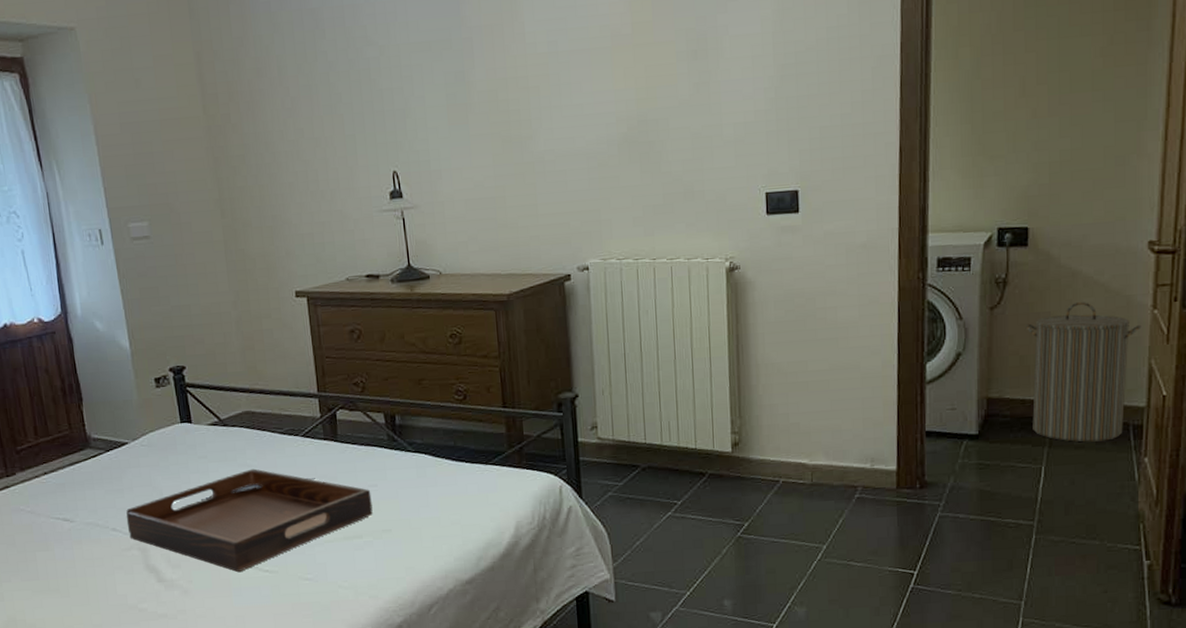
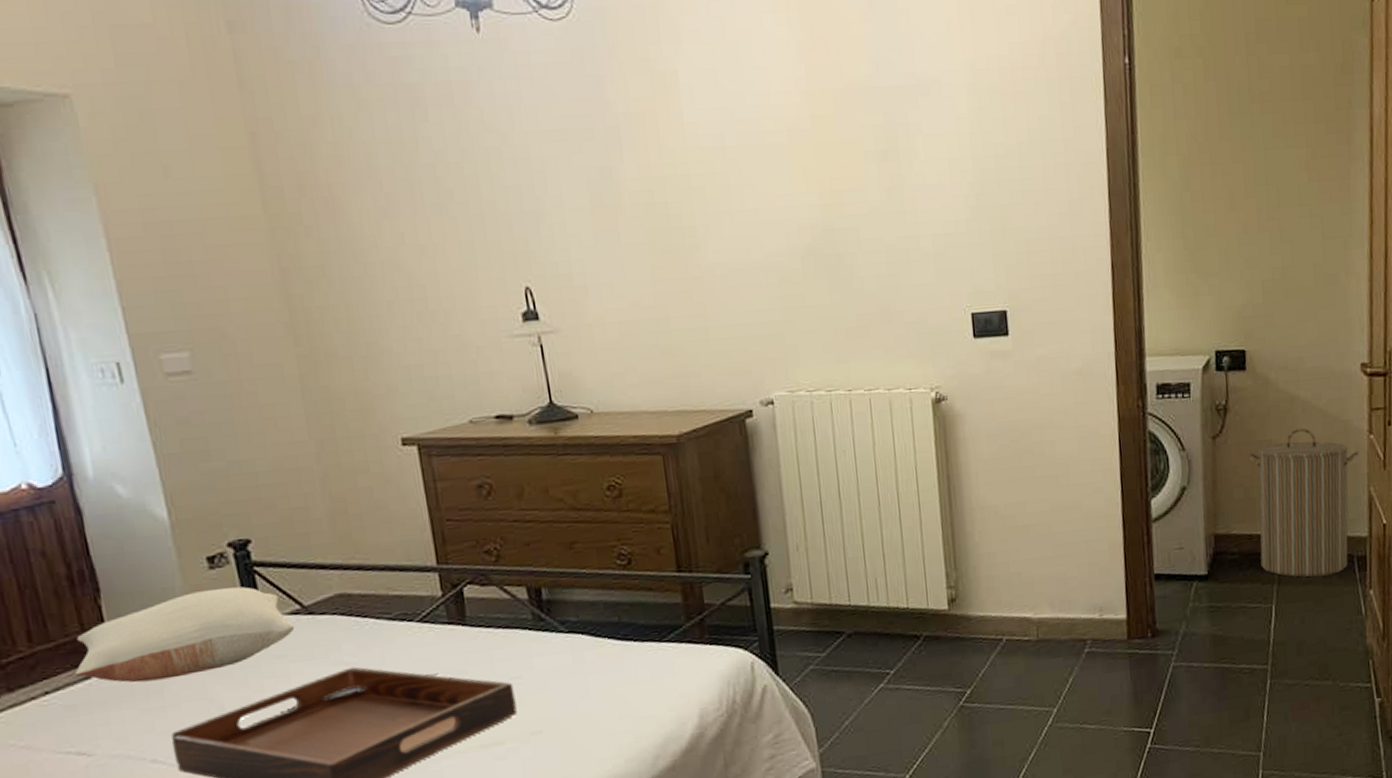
pillow: none [63,402,214,470] -> present [73,586,295,683]

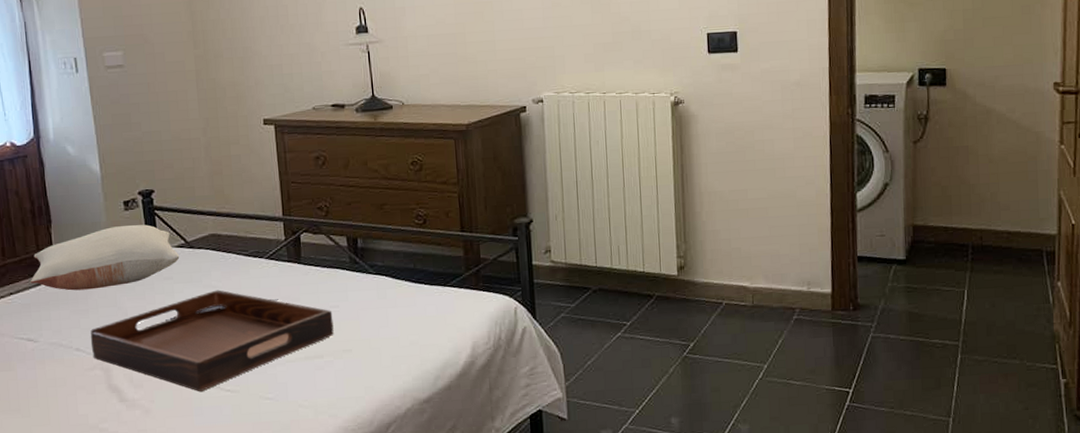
laundry hamper: present [1248,428,1359,577] -> none [946,137,1051,267]

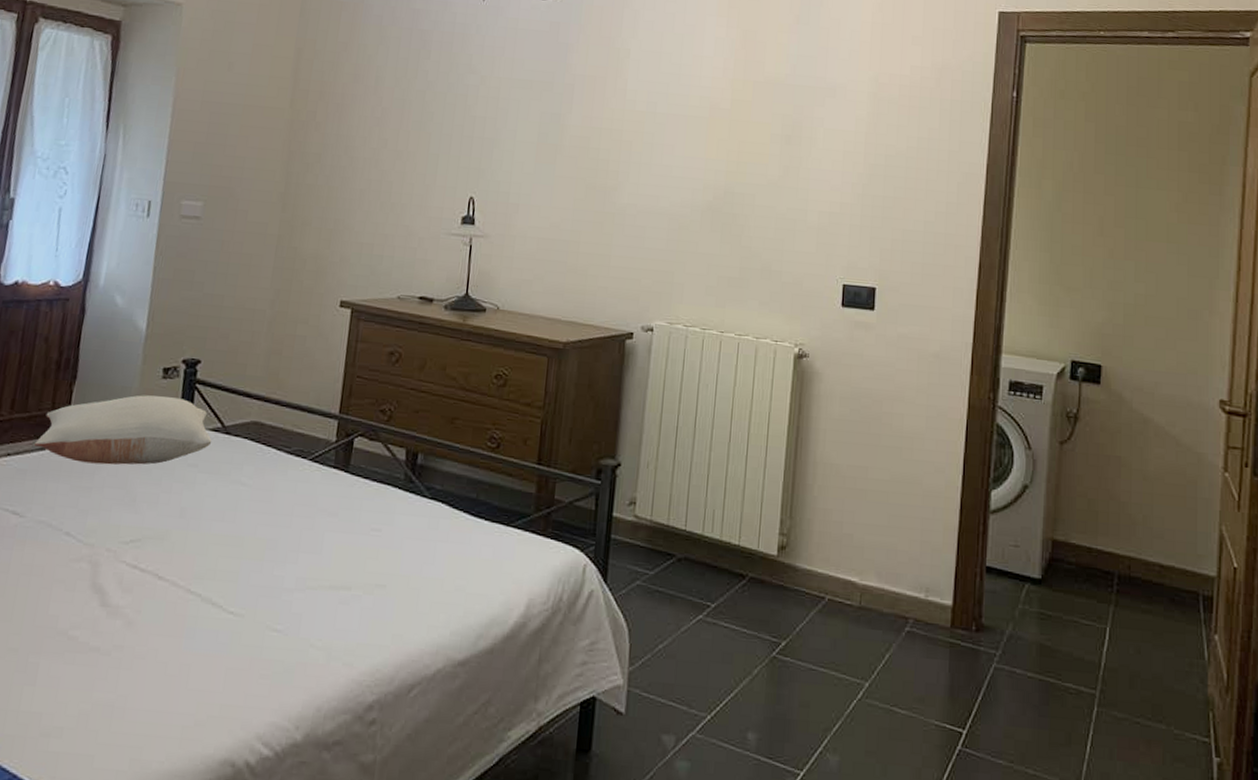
serving tray: present [90,290,334,392] -> none [83,488,373,610]

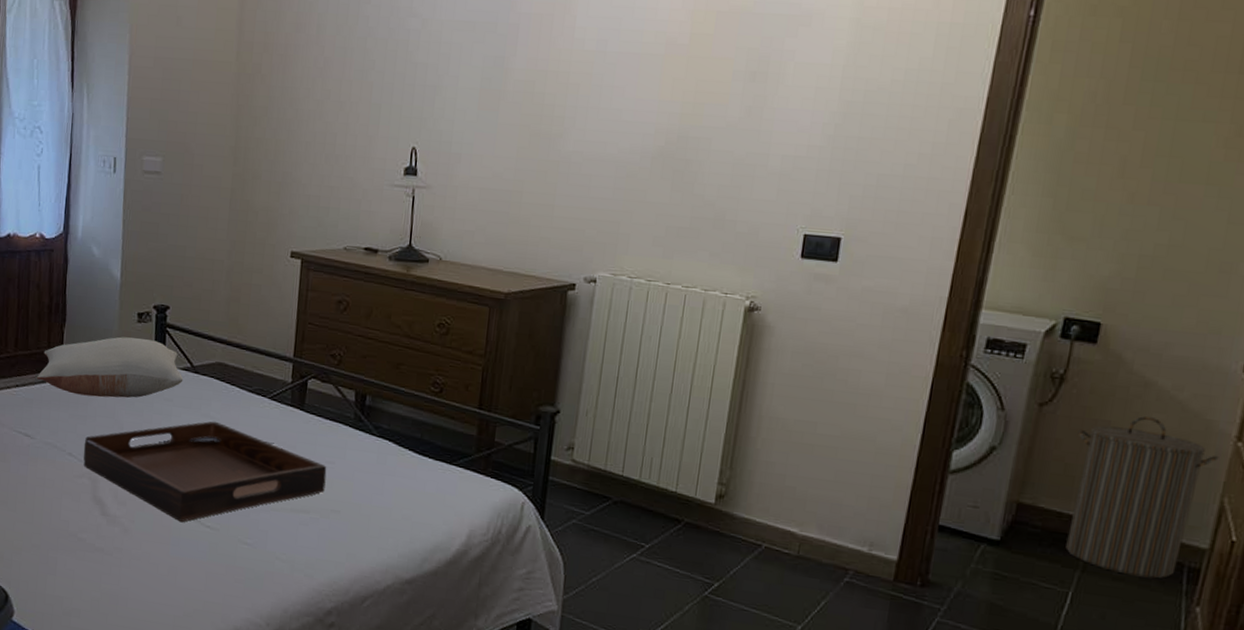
serving tray: none [83,488,373,610] -> present [83,421,327,523]
laundry hamper: none [1095,451,1212,609] -> present [1065,416,1219,579]

